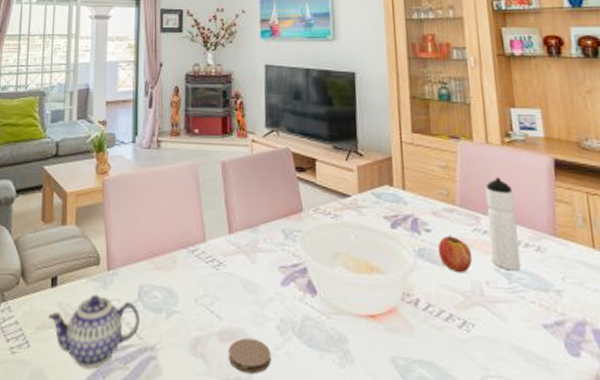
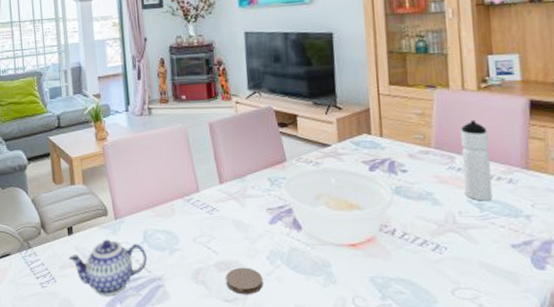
fruit: present [437,234,473,272] -> none [413,173,447,205]

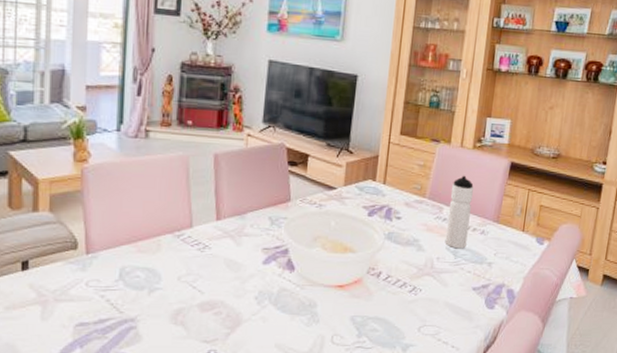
teapot: present [68,239,147,296] -> none [18,276,120,340]
coaster: present [226,267,263,295] -> none [208,307,247,335]

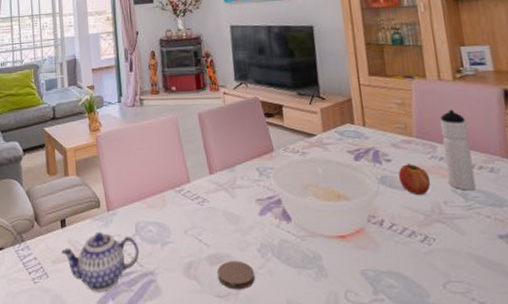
teapot: none [18,276,120,340] -> present [61,232,139,292]
coaster: none [208,307,247,335] -> present [217,260,255,290]
fruit: none [403,221,431,250] -> present [398,162,431,194]

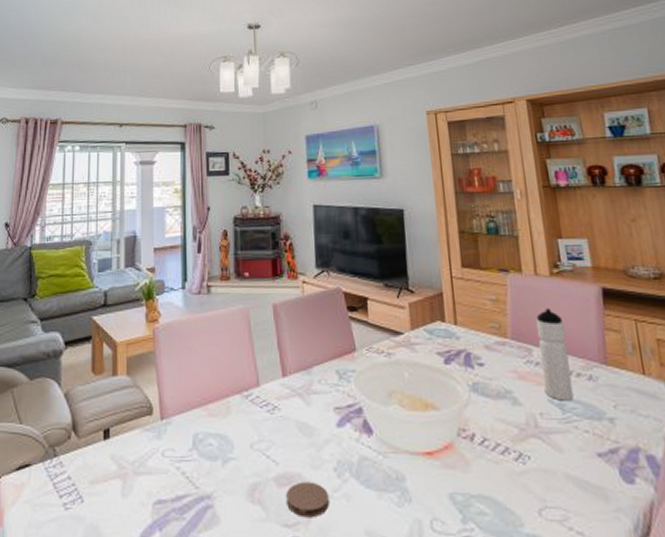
teapot: present [61,232,139,292] -> none [101,445,195,521]
fruit: present [398,162,431,194] -> none [491,367,526,404]

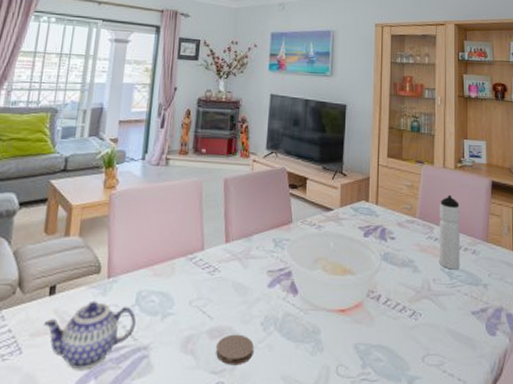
teapot: none [101,445,195,521] -> present [43,301,136,370]

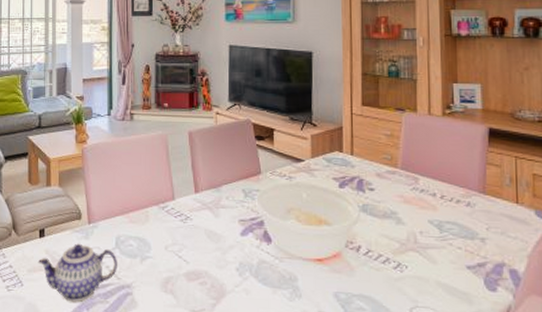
coaster: present [216,334,254,366] -> none [195,278,231,306]
water bottle: present [439,194,460,270] -> none [424,143,452,223]

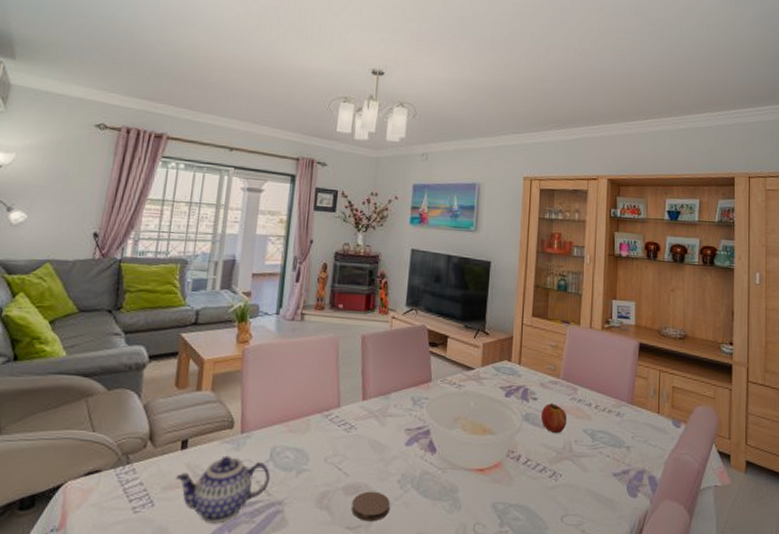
coaster: none [195,278,231,306] -> present [352,491,390,522]
fruit: none [379,192,410,224] -> present [540,402,568,433]

